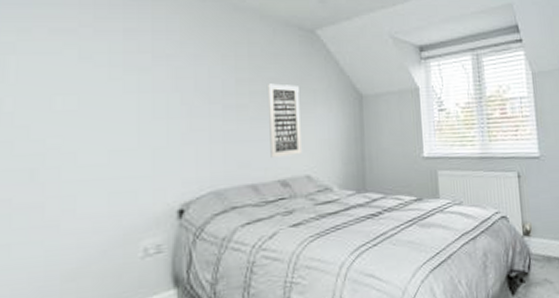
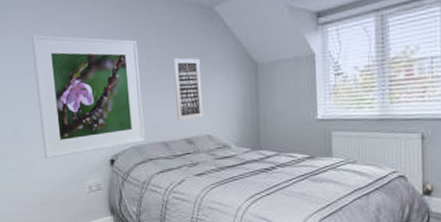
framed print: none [74,41,227,212] -> present [31,34,145,159]

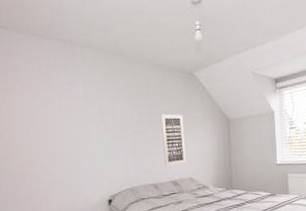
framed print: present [31,34,145,159] -> none [38,93,138,200]

